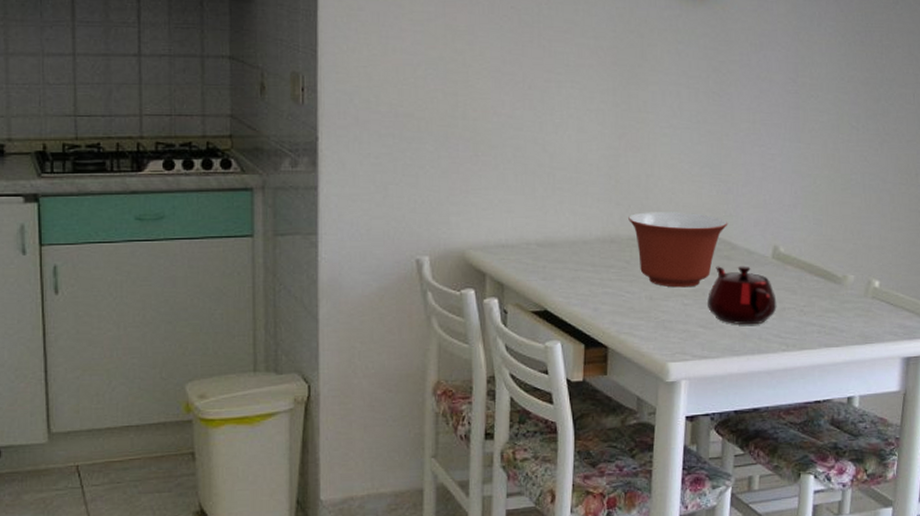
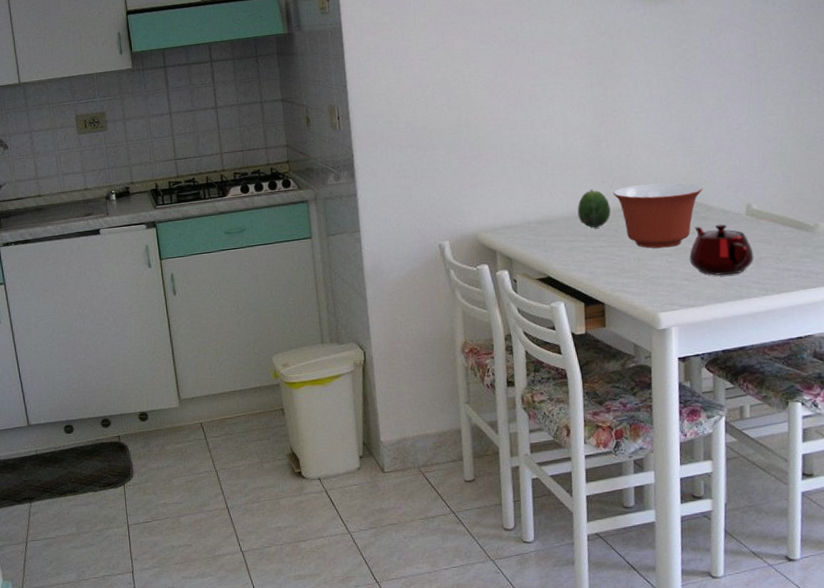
fruit: none [586,211,624,256] -> present [577,189,611,228]

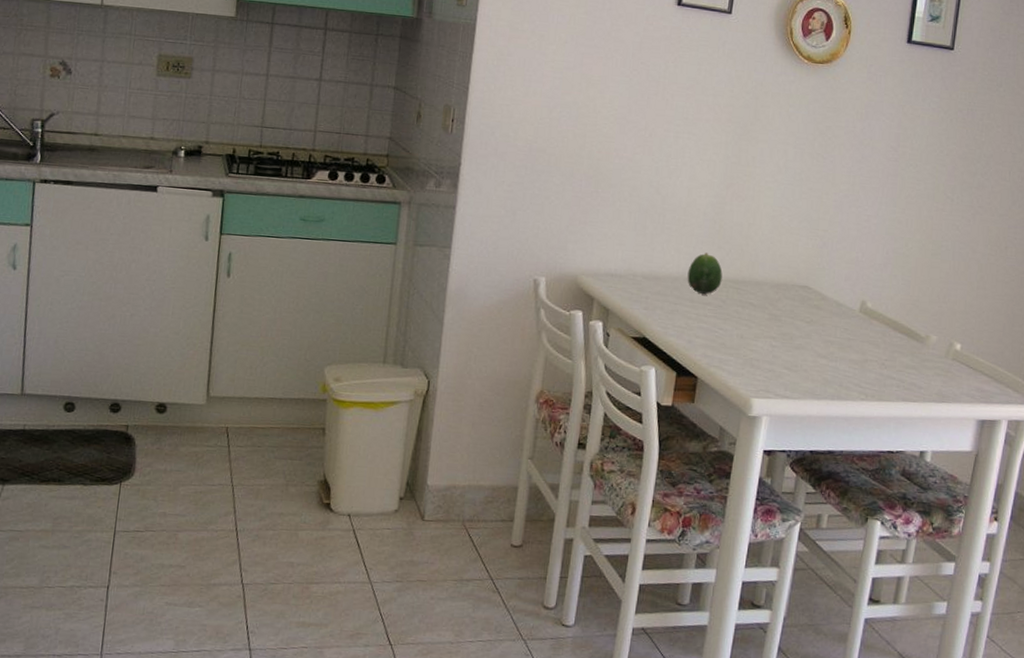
mixing bowl: present [613,183,703,249] -> none [728,257,821,331]
teapot: present [689,223,754,276] -> none [794,314,860,373]

